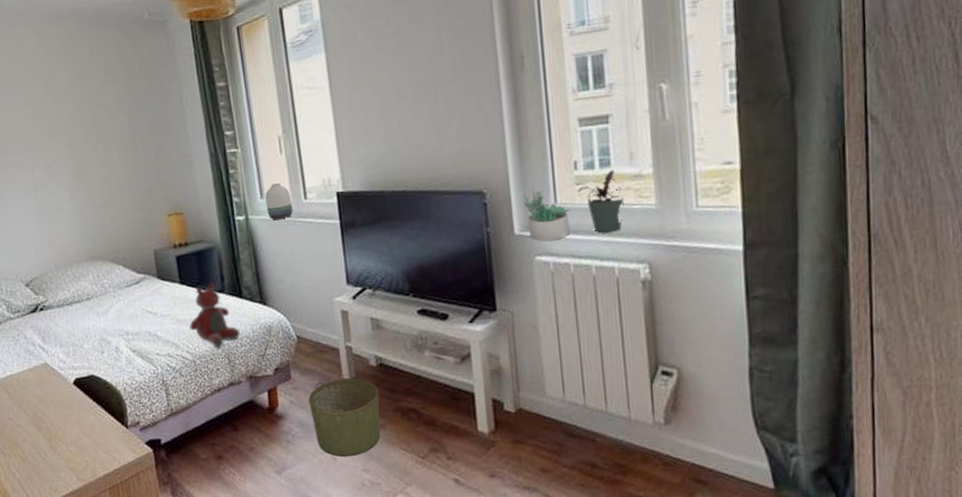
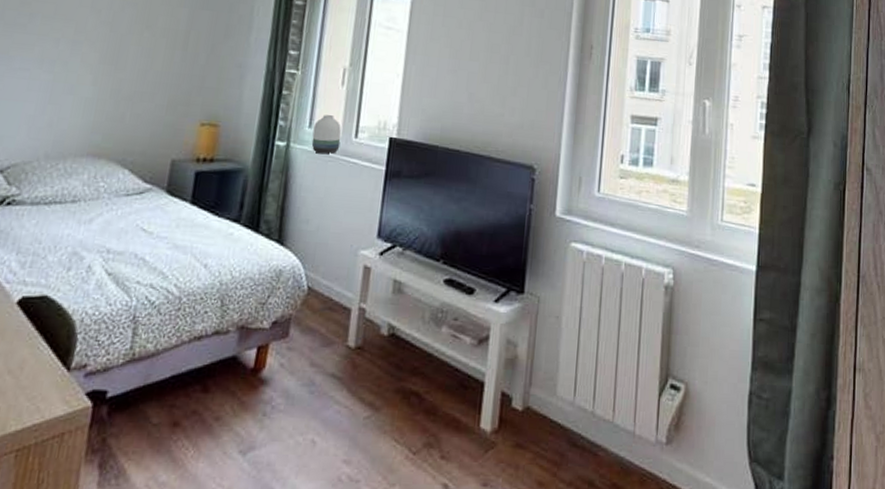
teddy bear: present [189,282,240,347] -> none [186,208,245,286]
basket: present [308,377,381,457] -> none [299,344,384,442]
succulent plant: present [523,191,571,242] -> none [569,177,611,230]
potted plant: present [577,170,624,233] -> none [620,170,662,232]

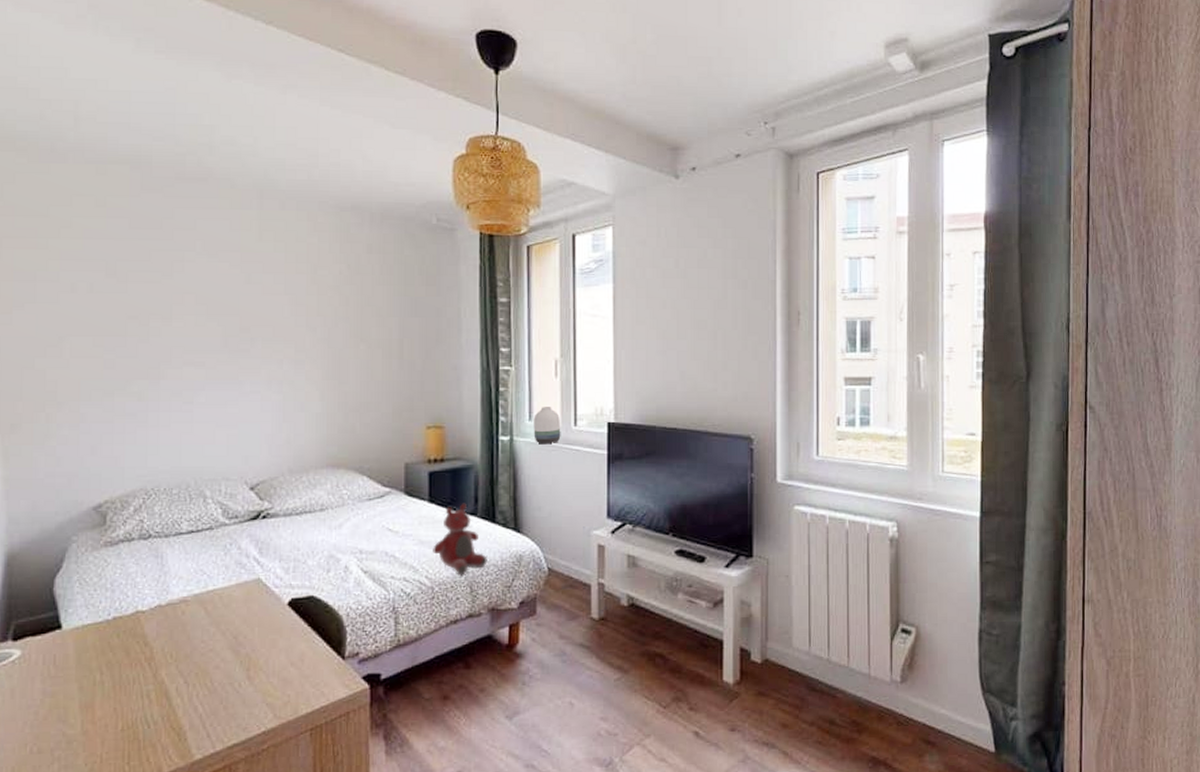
teddy bear: none [186,208,245,286] -> present [433,503,488,574]

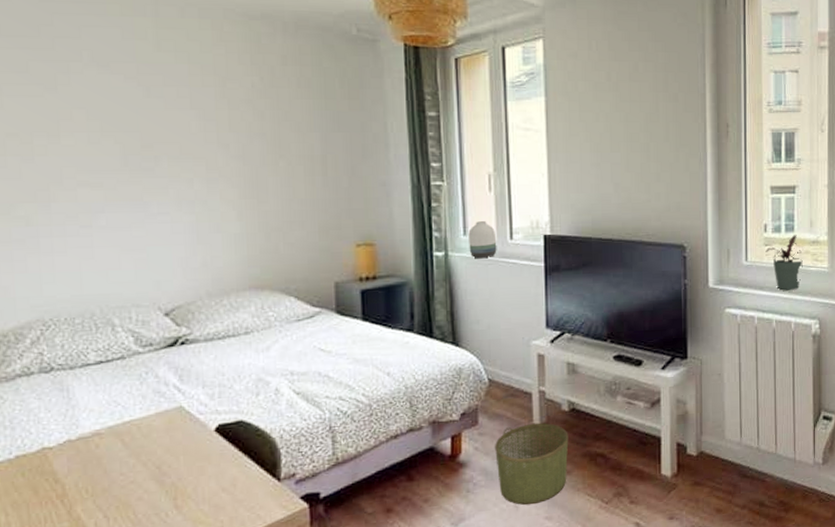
teddy bear: present [433,503,488,574] -> none [369,319,427,390]
basket: none [552,616,627,702] -> present [495,422,569,505]
potted plant: none [838,429,880,489] -> present [765,235,804,291]

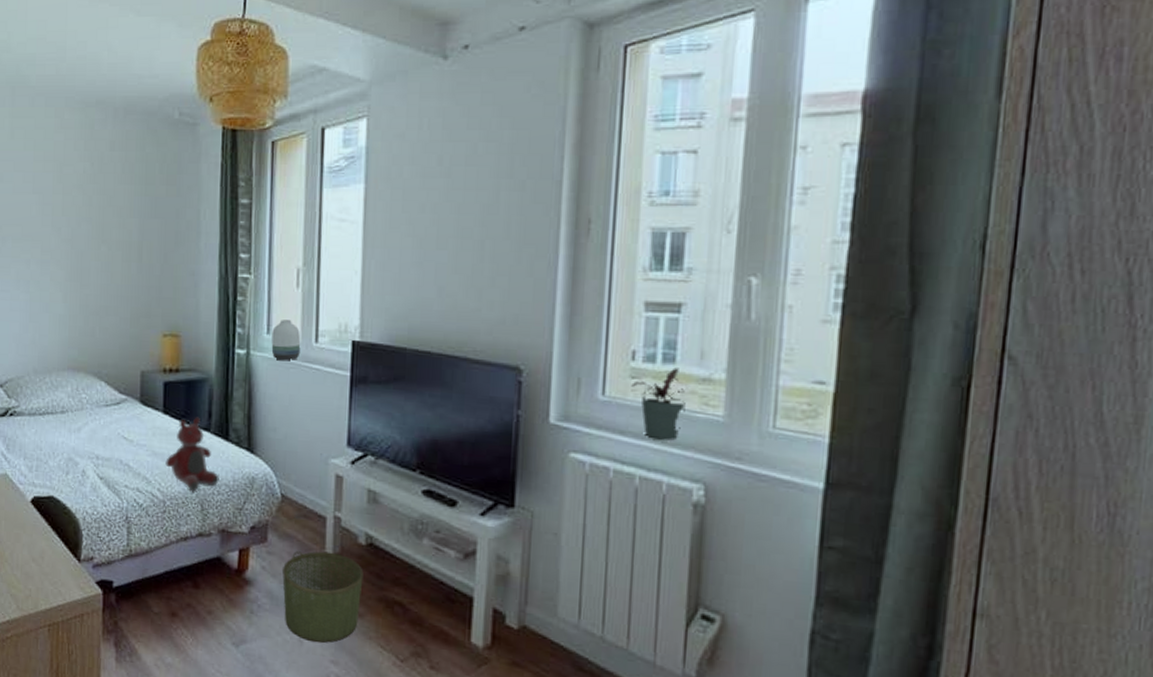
teddy bear: none [369,319,427,390] -> present [165,417,219,491]

